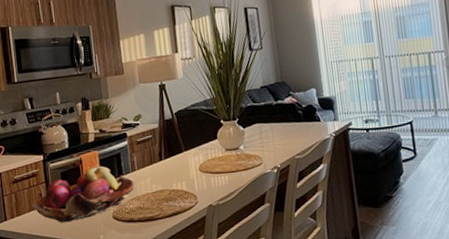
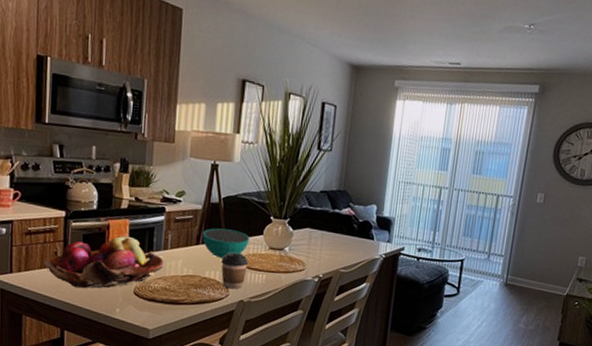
bowl: none [163,140,207,169] -> present [202,228,250,259]
coffee cup: none [184,160,210,196] -> present [221,252,249,289]

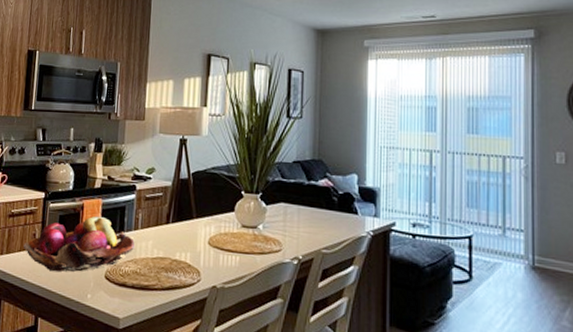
bowl: present [202,228,250,259] -> none [172,205,221,239]
coffee cup: present [221,252,249,289] -> none [192,232,221,273]

